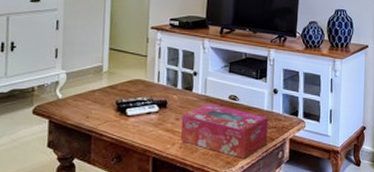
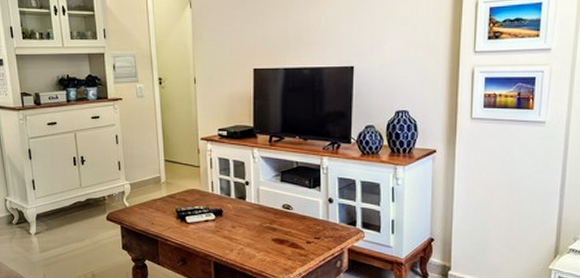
tissue box: present [180,104,268,159] -> none [237,212,324,266]

